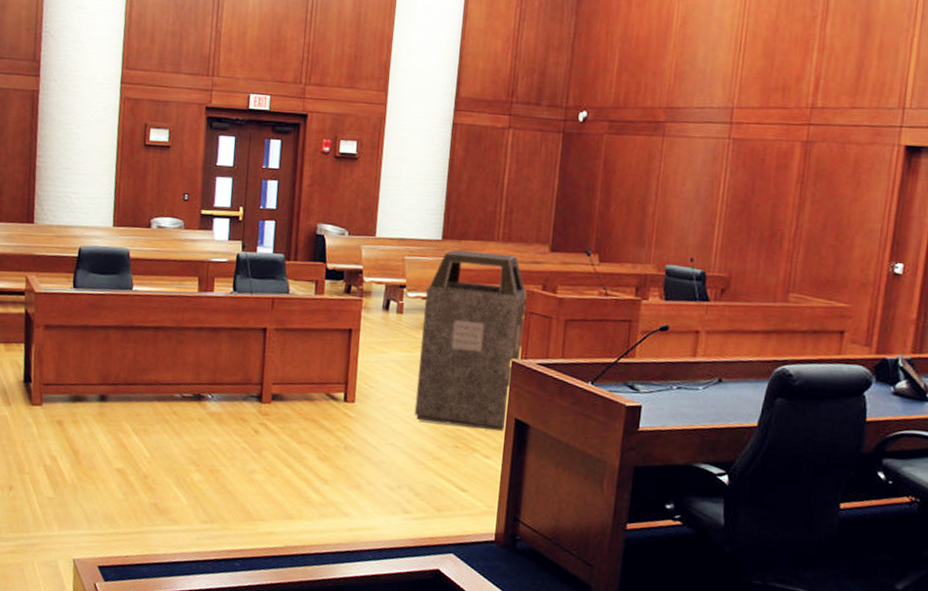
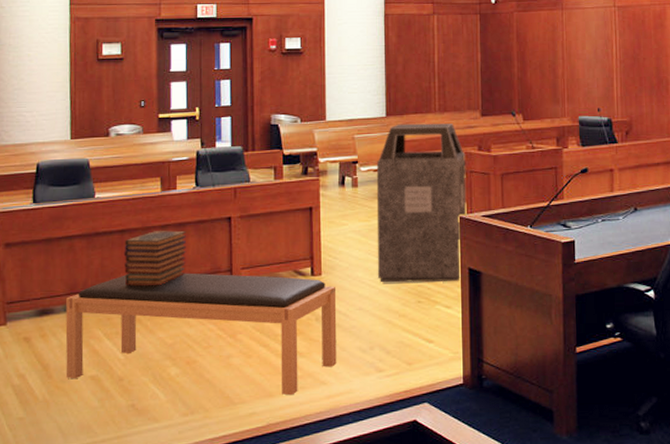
bench: none [94,372,369,522] -> present [65,273,337,396]
book stack: none [156,332,220,389] -> present [124,230,187,286]

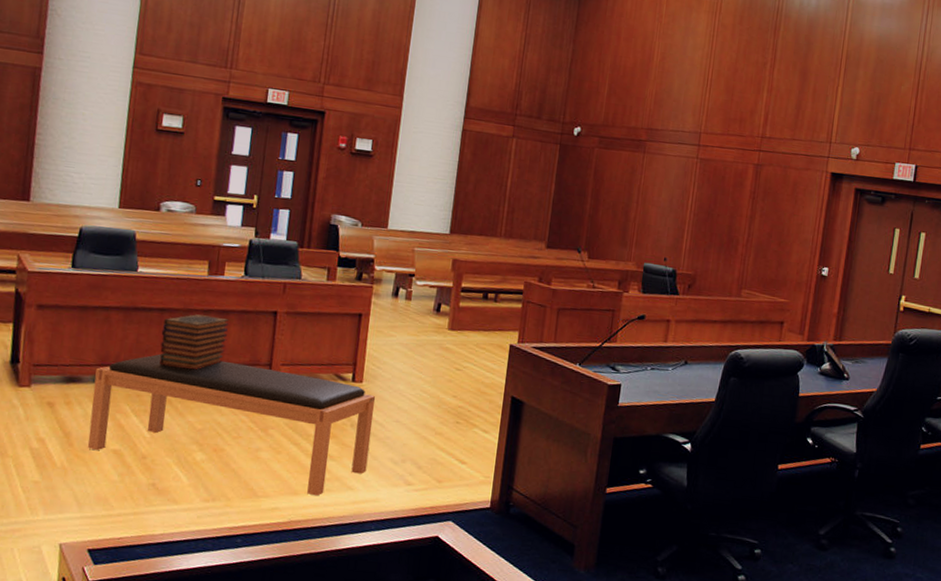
trash can: present [376,123,467,283] -> none [418,243,525,409]

